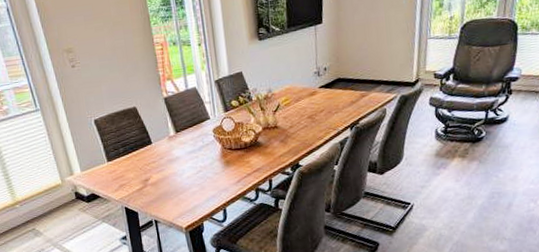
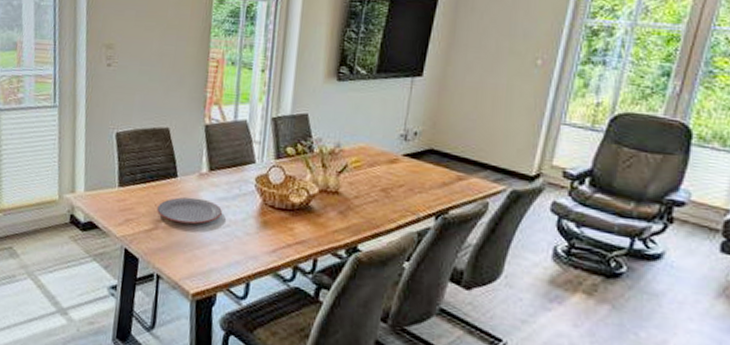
plate: none [142,155,193,179] -> present [157,197,222,225]

